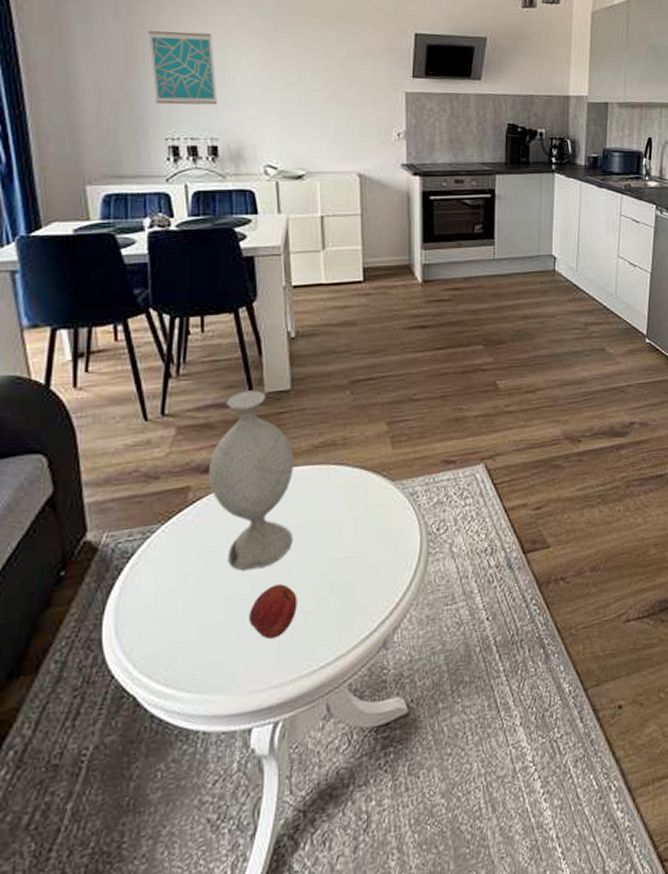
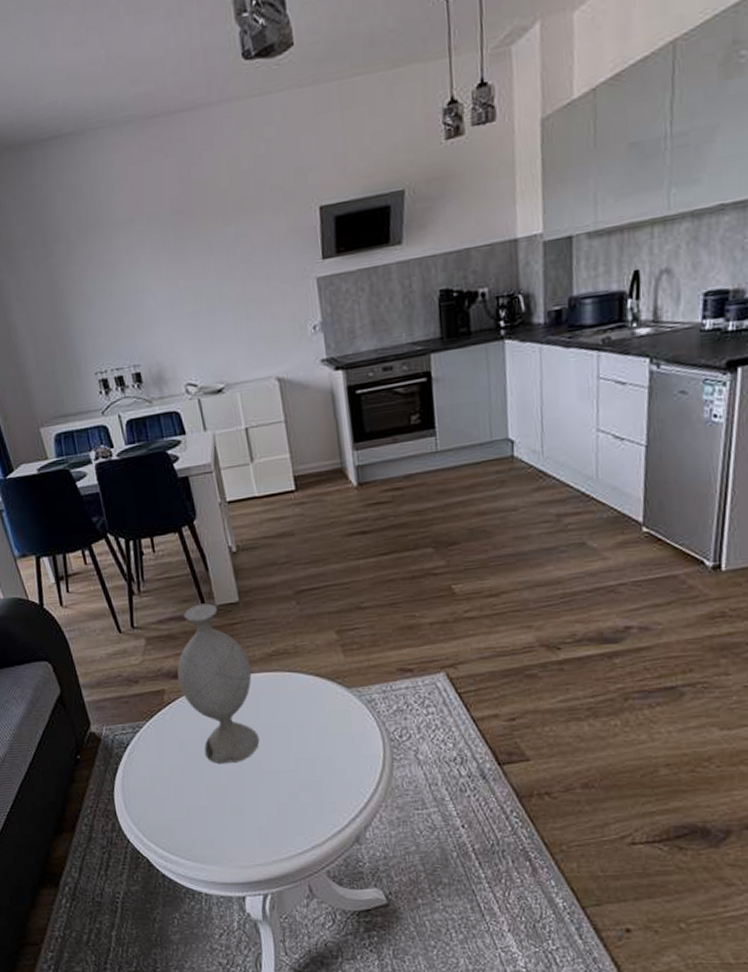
wall art: present [148,31,218,105] -> none [65,259,135,341]
apple: present [249,584,297,639] -> none [229,778,271,824]

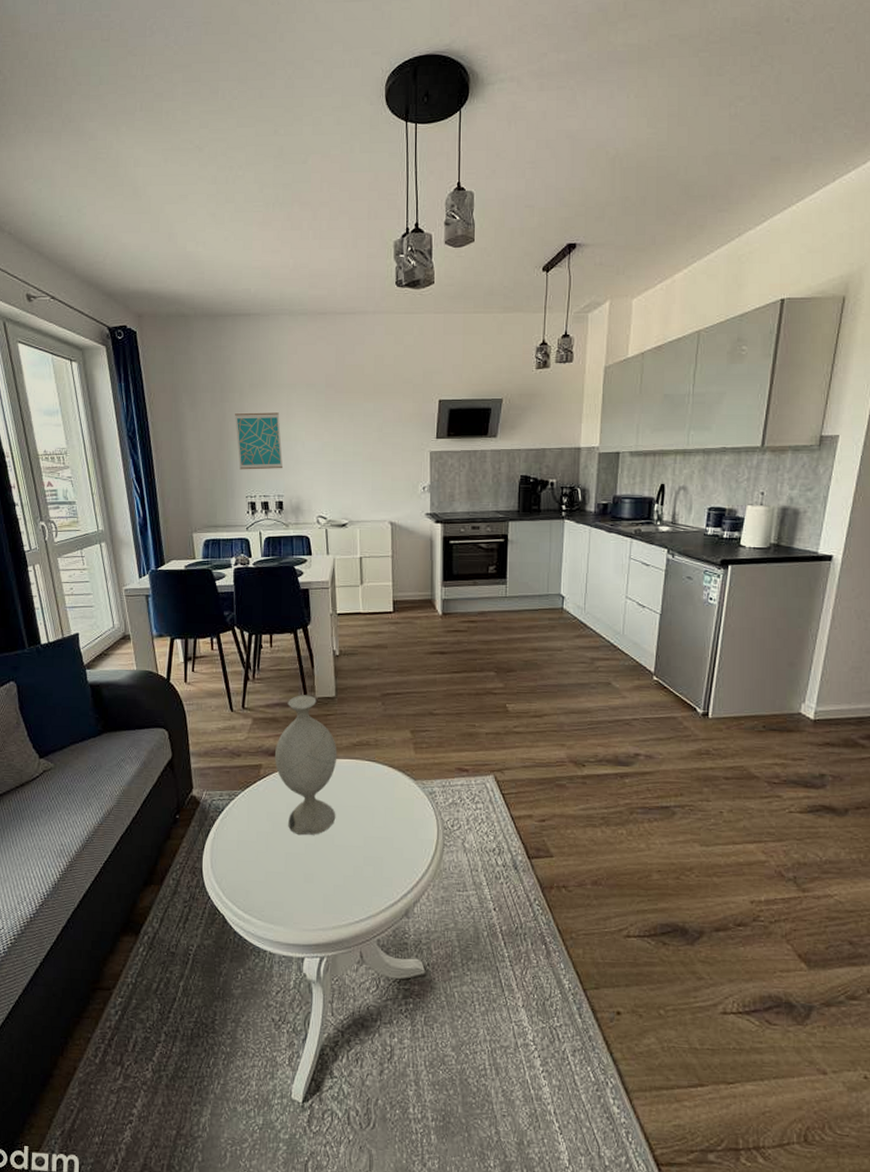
wall art: none [65,259,135,341] -> present [235,412,284,470]

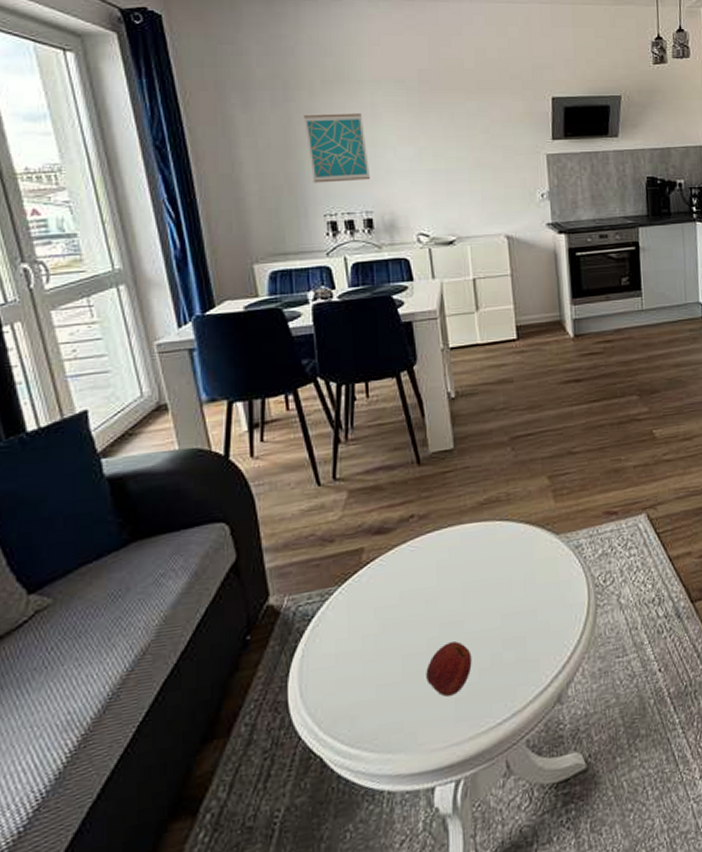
decorative vase: present [275,695,337,836] -> none [381,451,464,630]
apple: none [303,850,339,892] -> present [426,641,472,697]

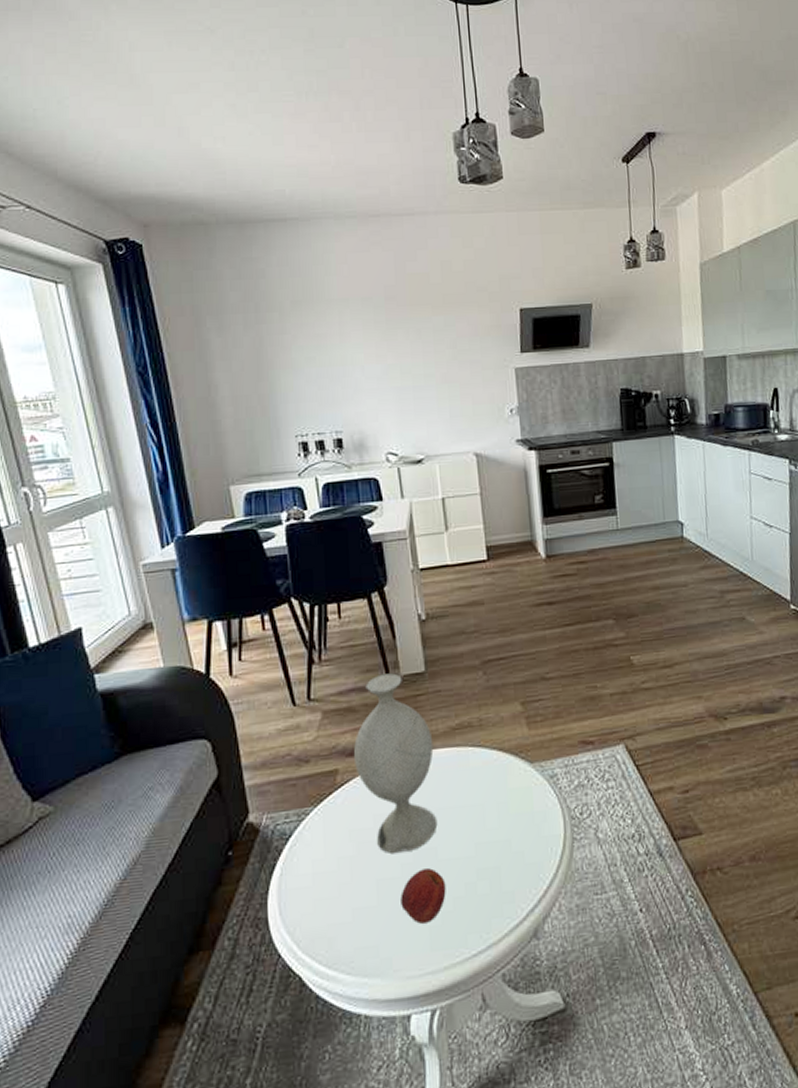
wall art: present [304,113,371,183] -> none [275,333,340,404]
decorative vase: none [381,451,464,630] -> present [354,673,438,854]

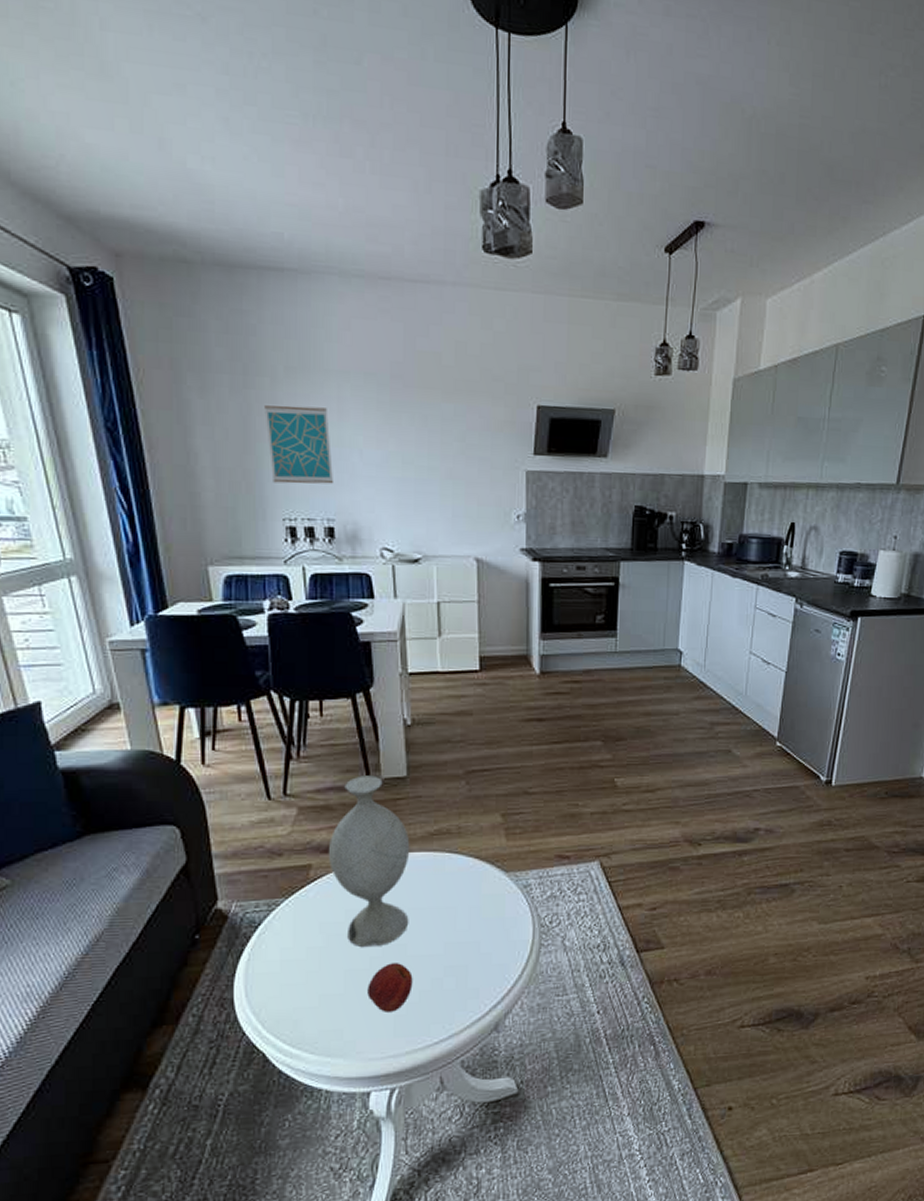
wall art: none [275,333,340,404] -> present [265,405,334,484]

